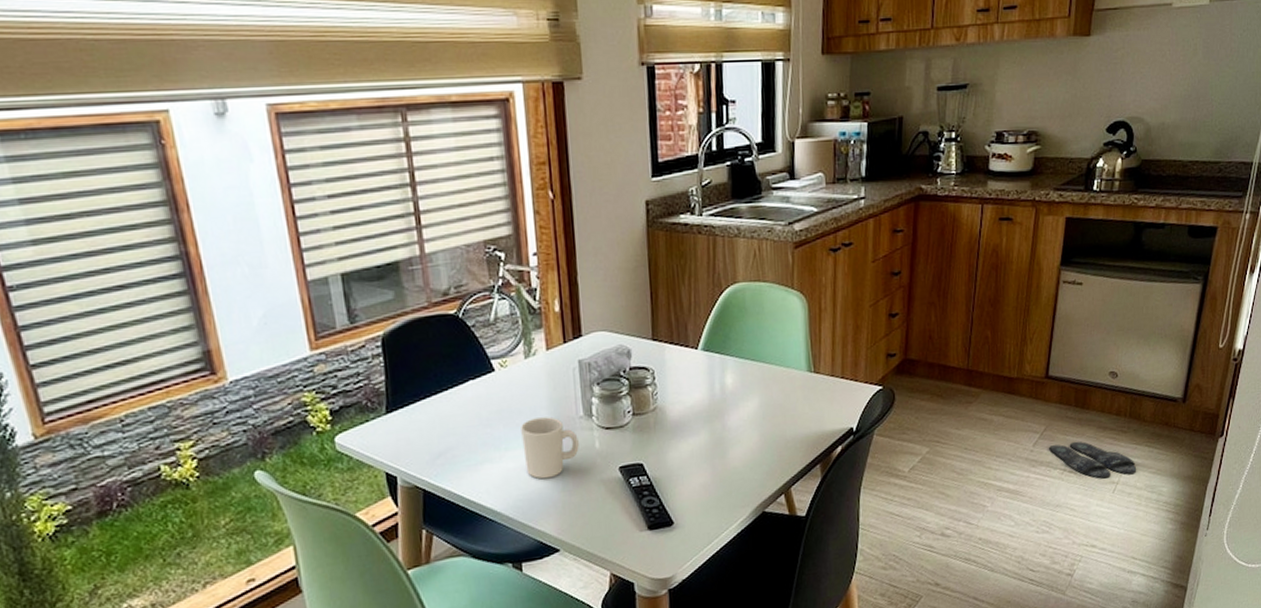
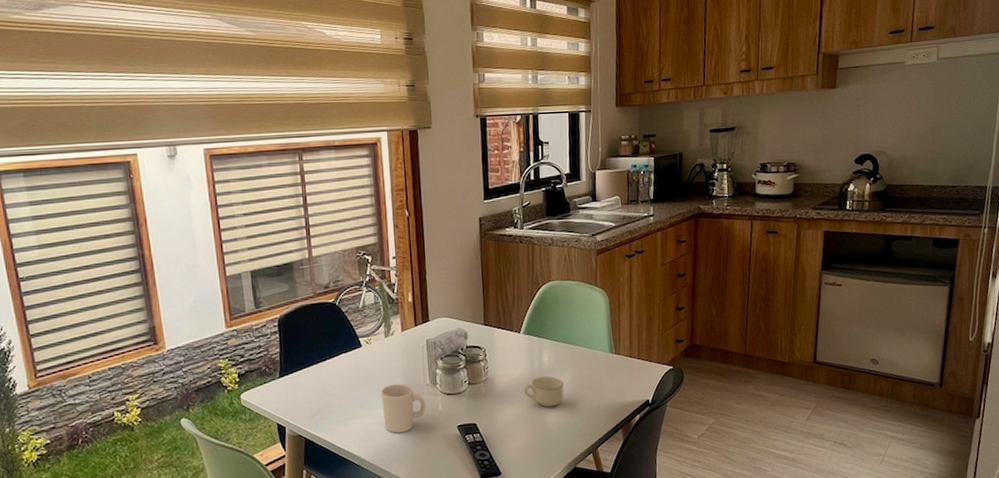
cup: none [701,402,751,441] -> present [523,375,564,408]
slippers: present [1049,441,1136,479] -> none [820,417,901,451]

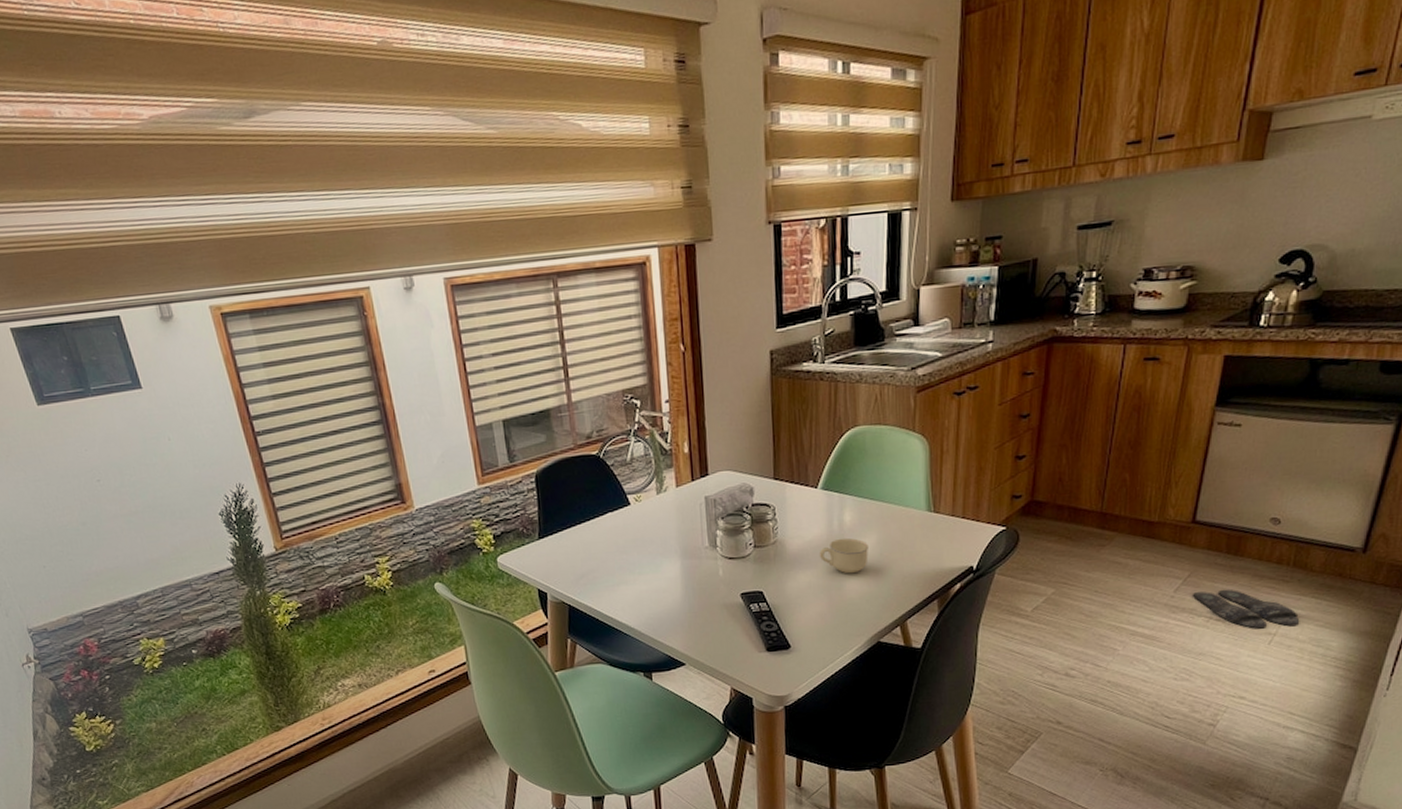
mug: present [381,384,426,433] -> none [653,546,704,601]
slippers: none [820,417,901,451] -> present [1193,589,1299,629]

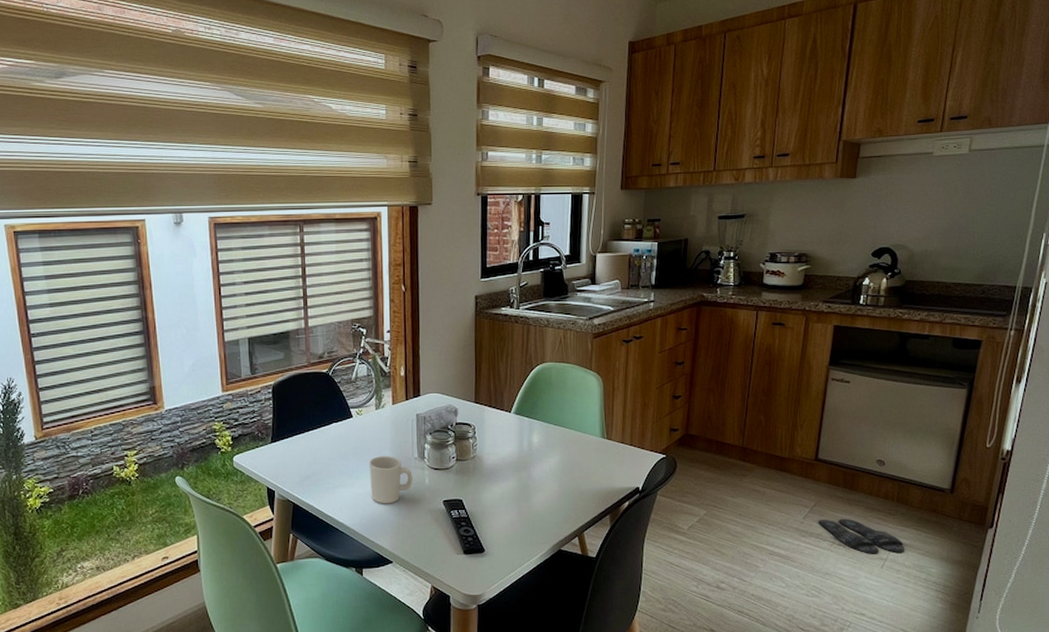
mug: none [653,546,704,601] -> present [369,456,413,504]
cup: present [819,537,869,574] -> none [511,456,552,488]

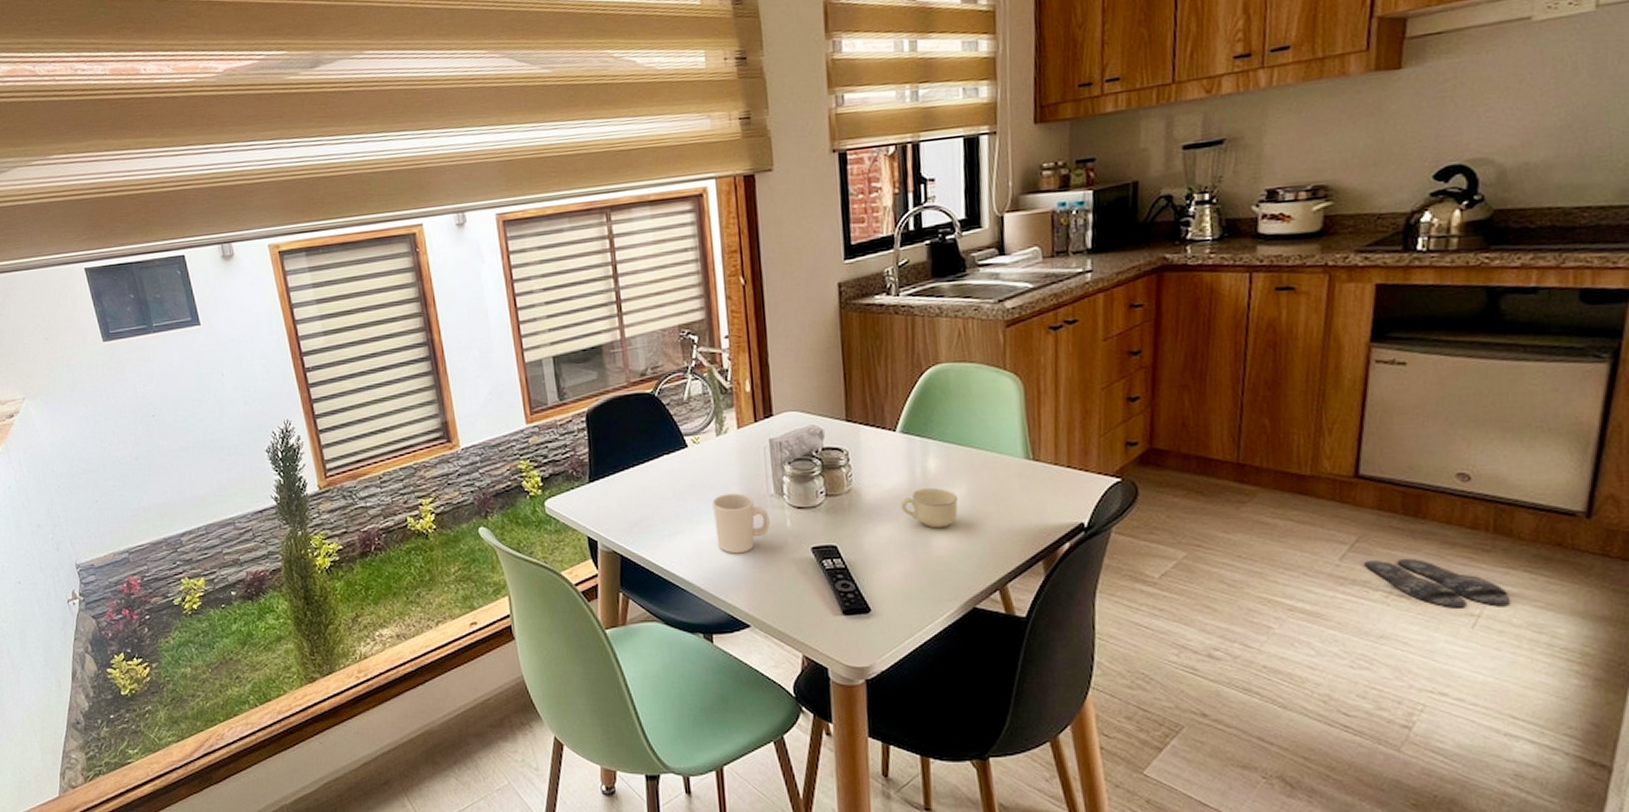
cup: none [511,456,552,488] -> present [900,487,958,529]

